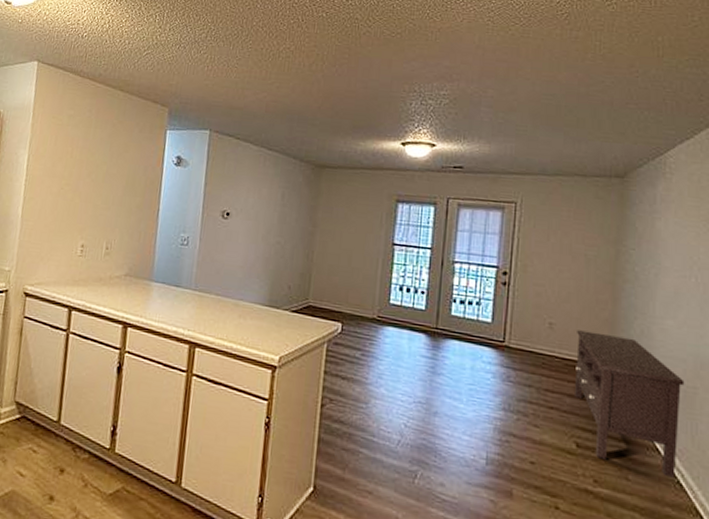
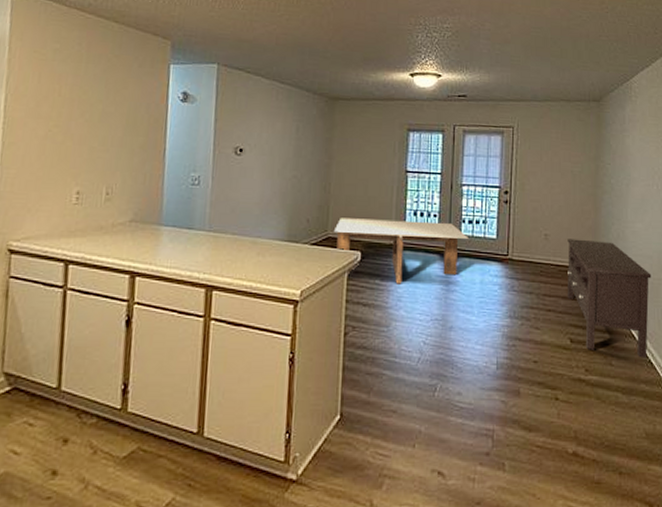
dining table: none [314,287,459,361] -> present [333,218,469,284]

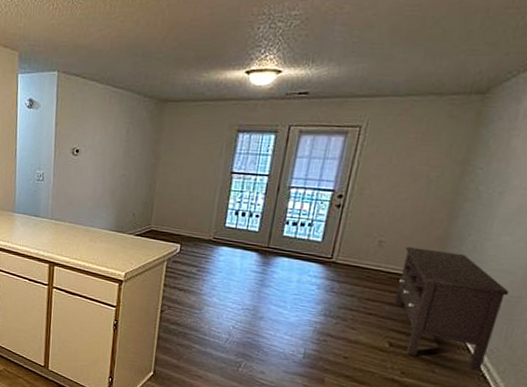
dining table: present [333,218,469,284] -> none [156,213,291,276]

